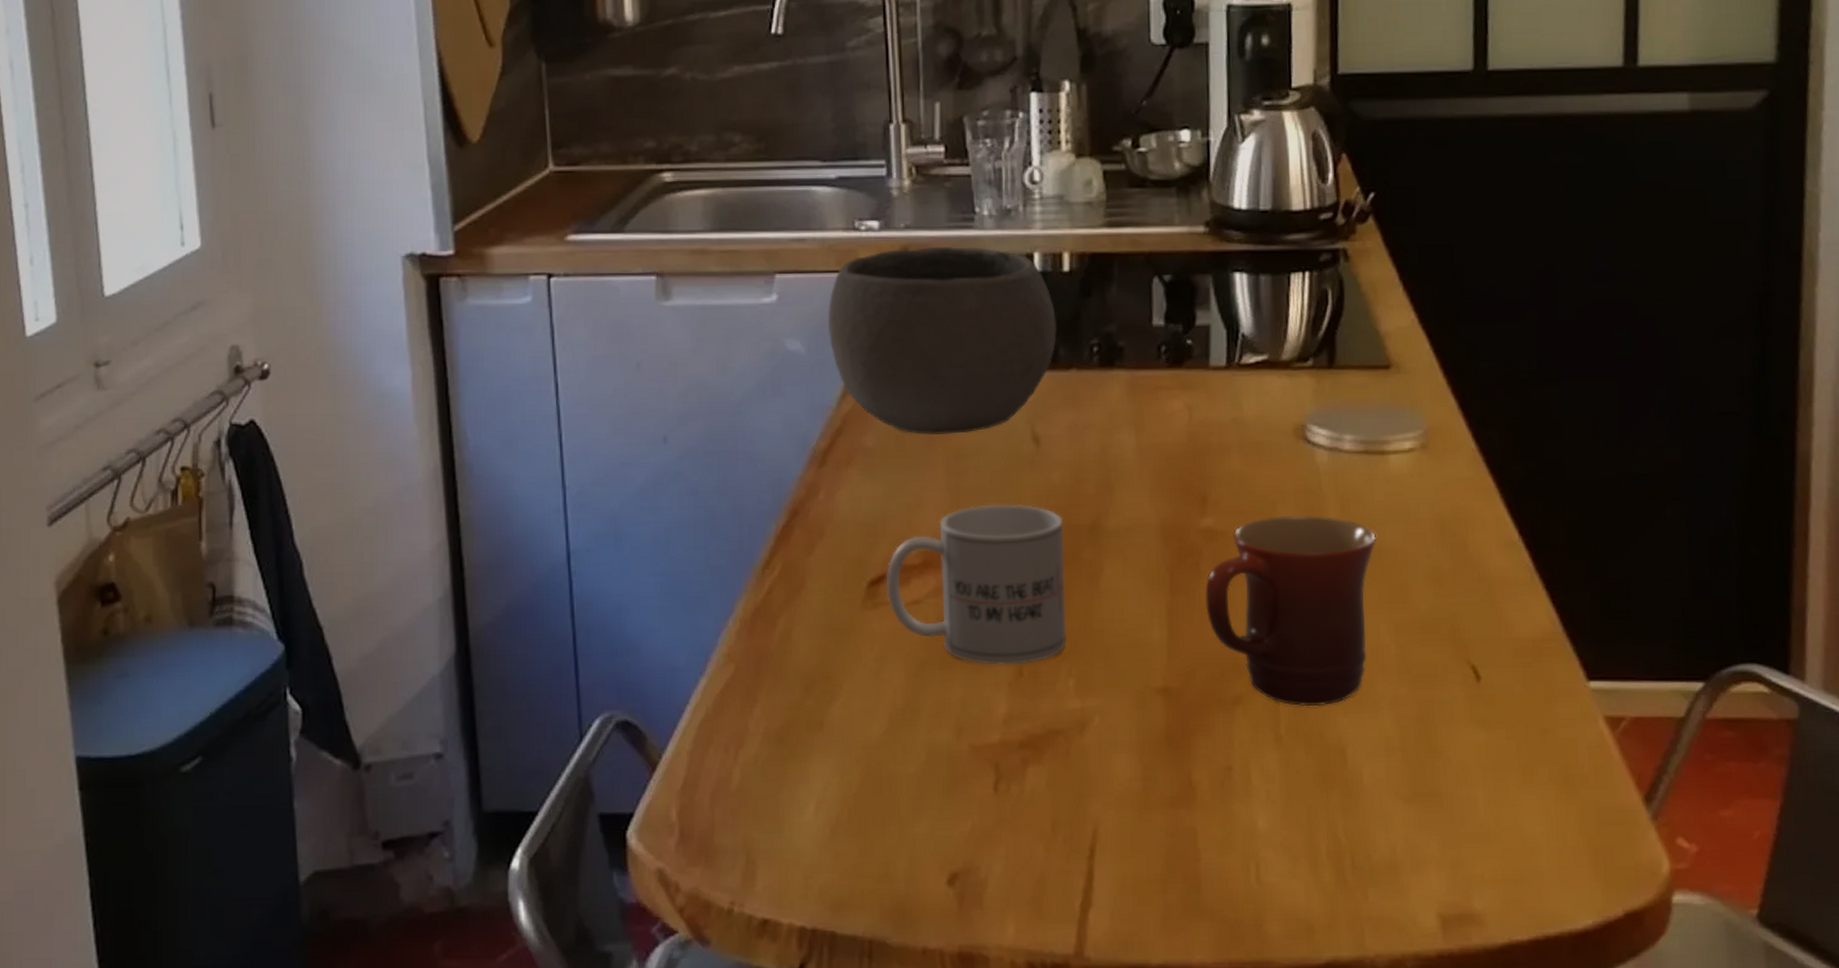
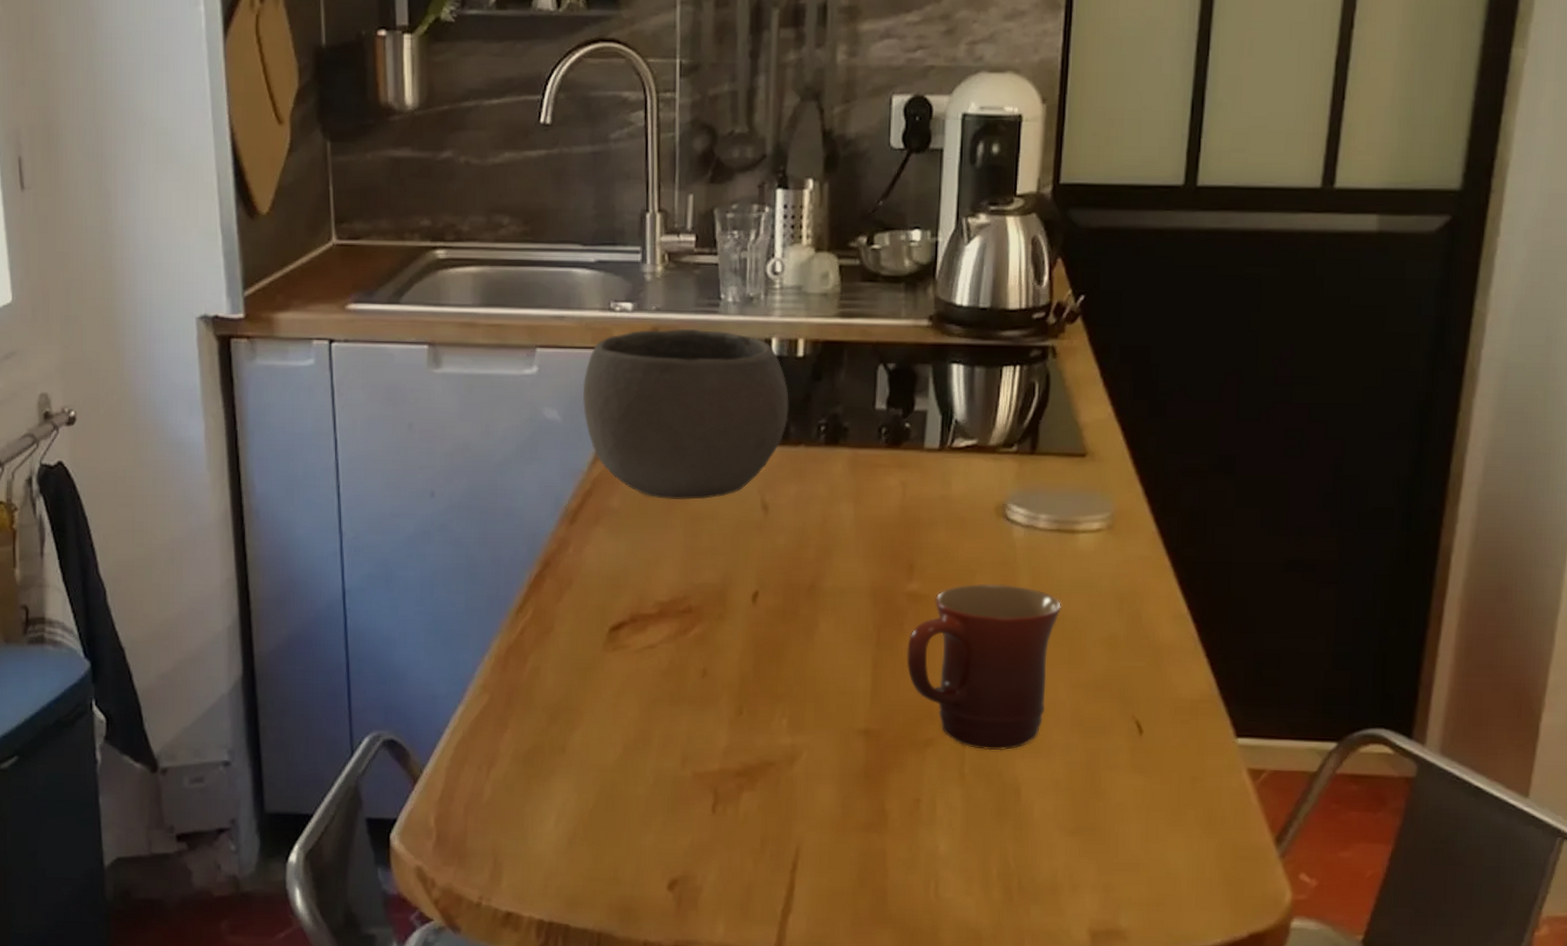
mug: present [885,504,1066,665] -> none [625,563,785,705]

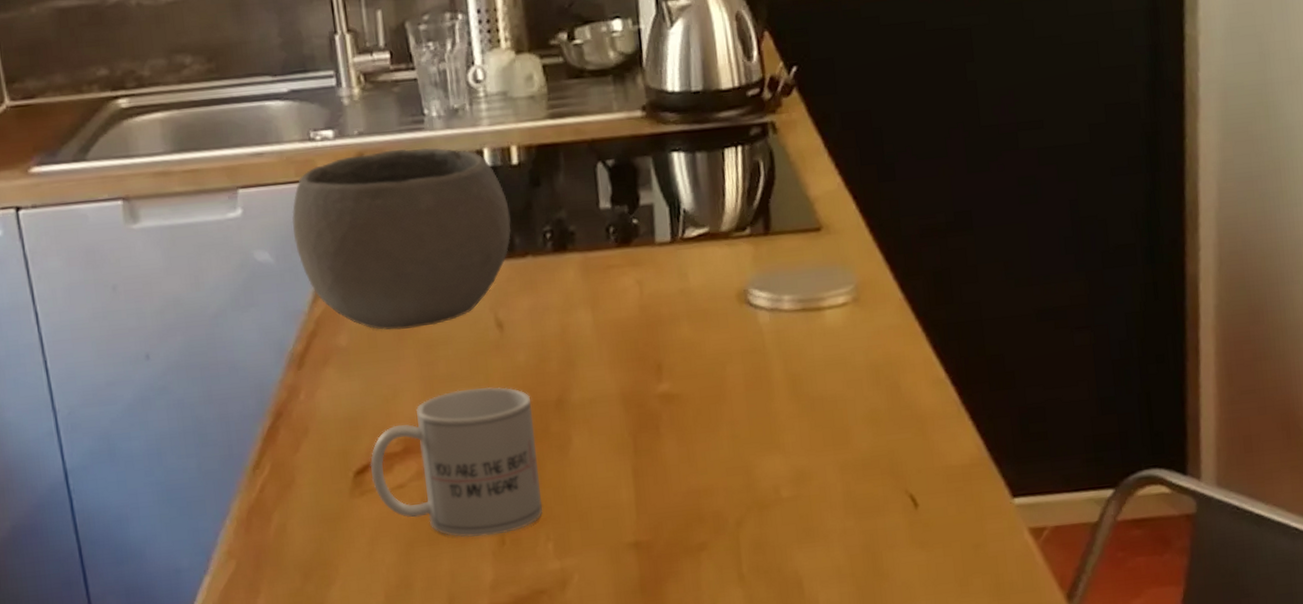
mug: none [625,563,785,705] -> present [370,386,542,538]
mug: present [906,584,1062,751] -> none [666,371,819,547]

